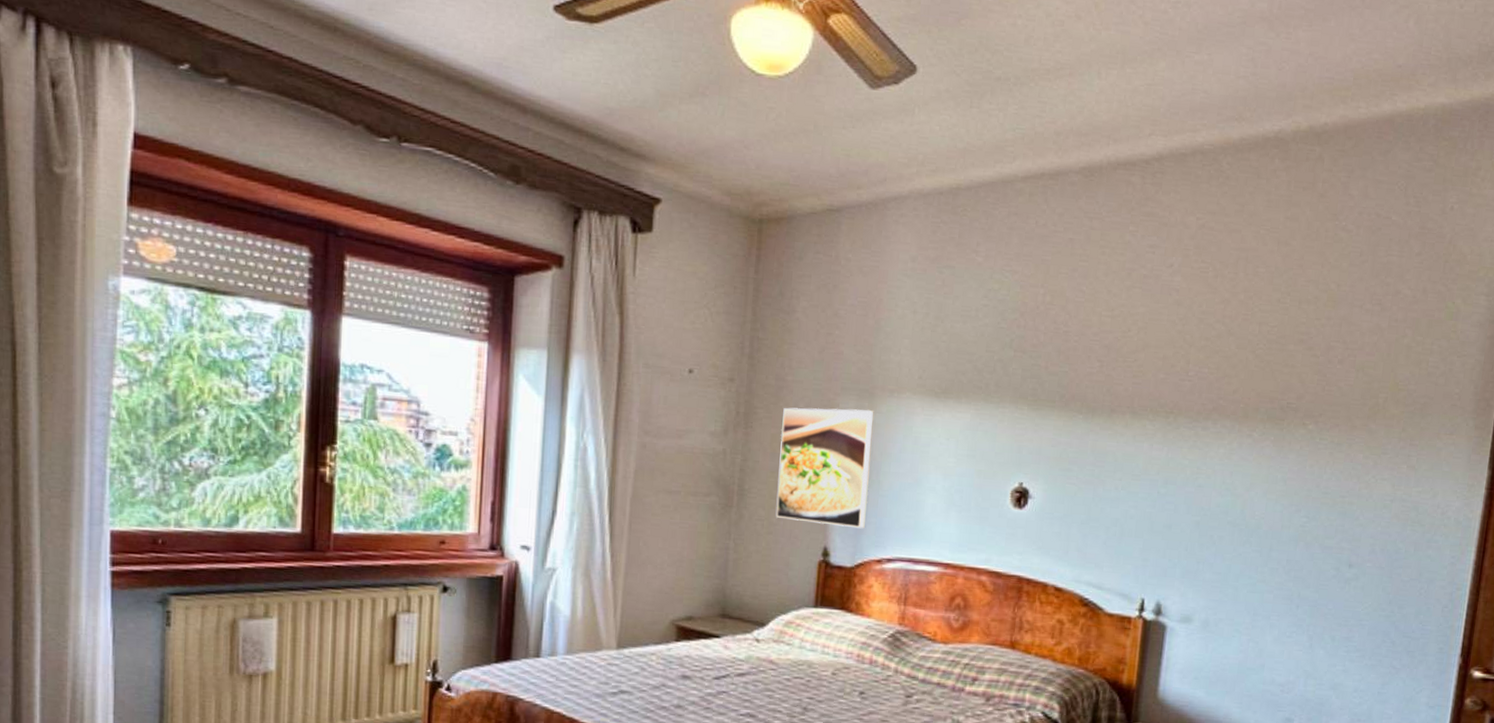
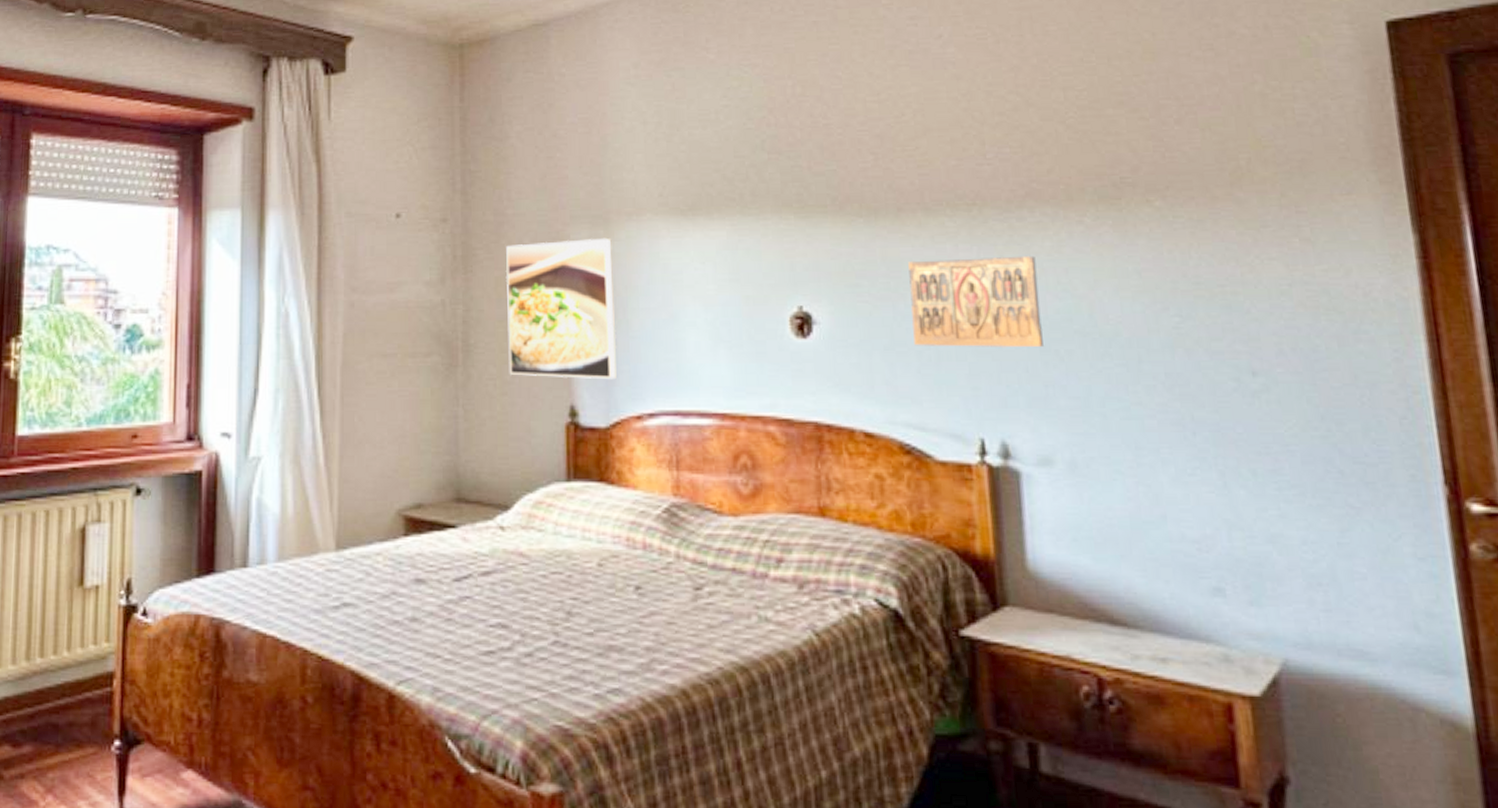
religious icon: none [1105,454,1210,532] -> present [908,255,1043,347]

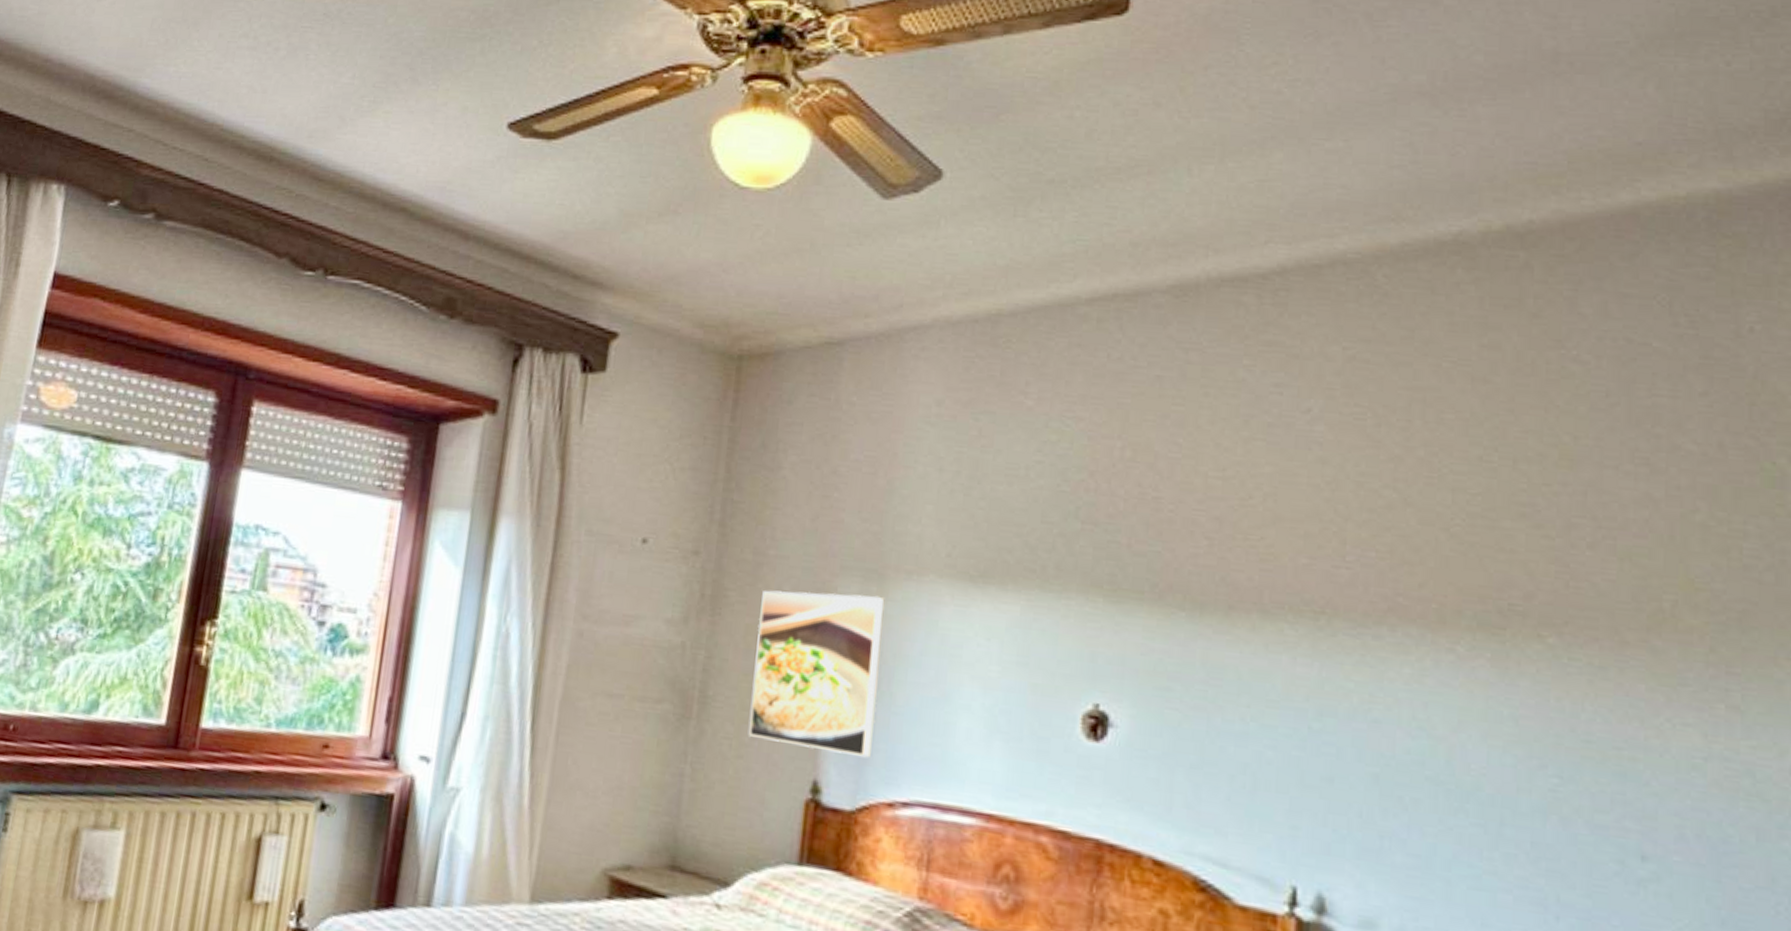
religious icon: present [908,255,1043,347] -> none [1227,669,1389,790]

